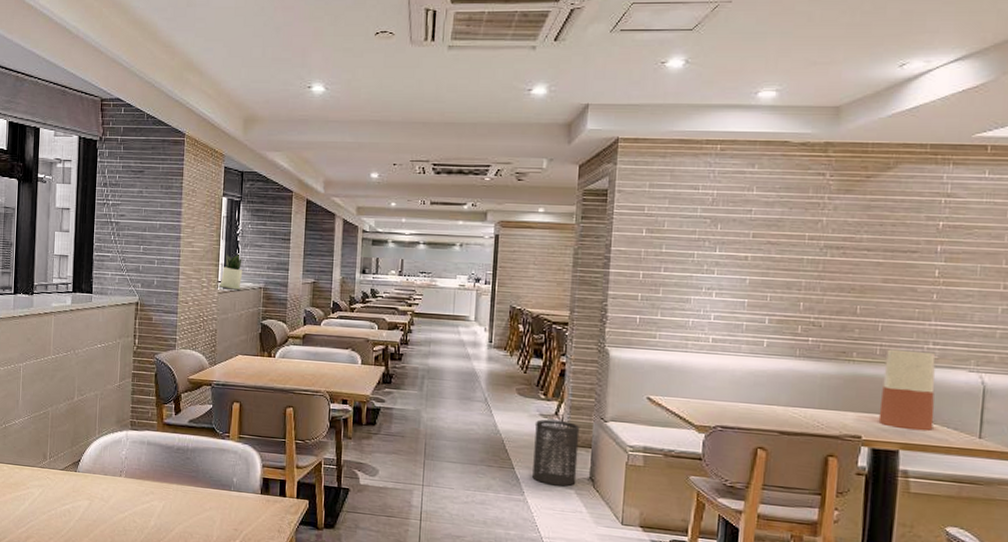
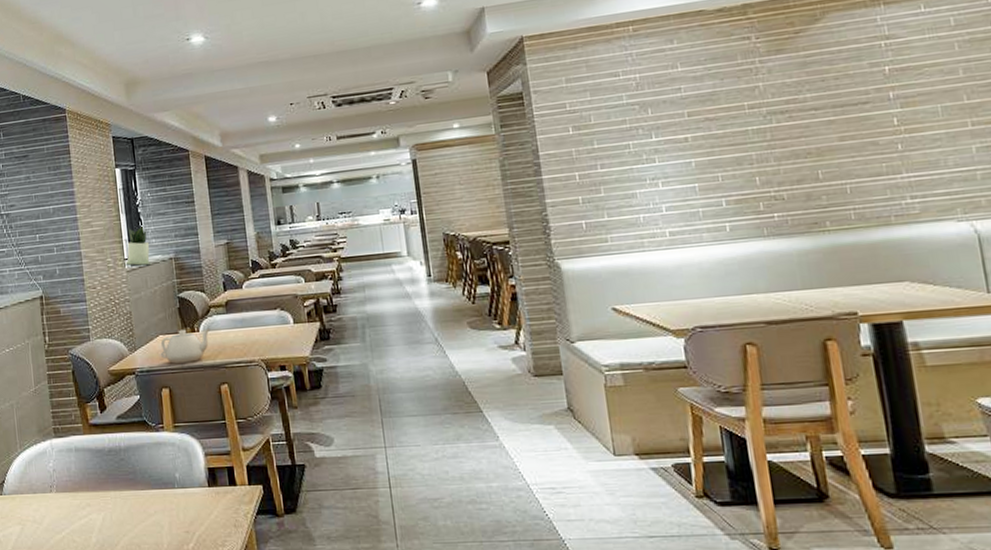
teapot: none [237,353,285,384] -> present [160,328,210,364]
trash can: present [532,419,580,487] -> none [495,349,554,424]
vase: present [878,349,936,432] -> none [862,208,934,297]

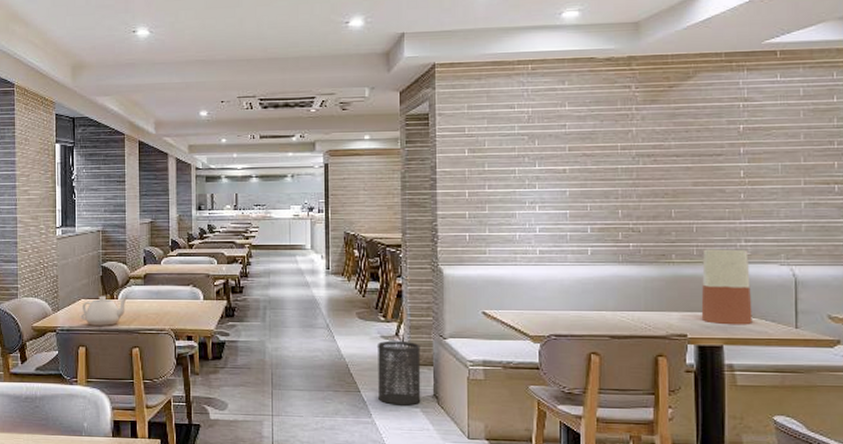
planter: present [125,226,152,266] -> none [57,198,81,234]
trash can: none [495,349,554,424] -> present [376,340,421,406]
vase: none [862,208,934,297] -> present [701,249,753,325]

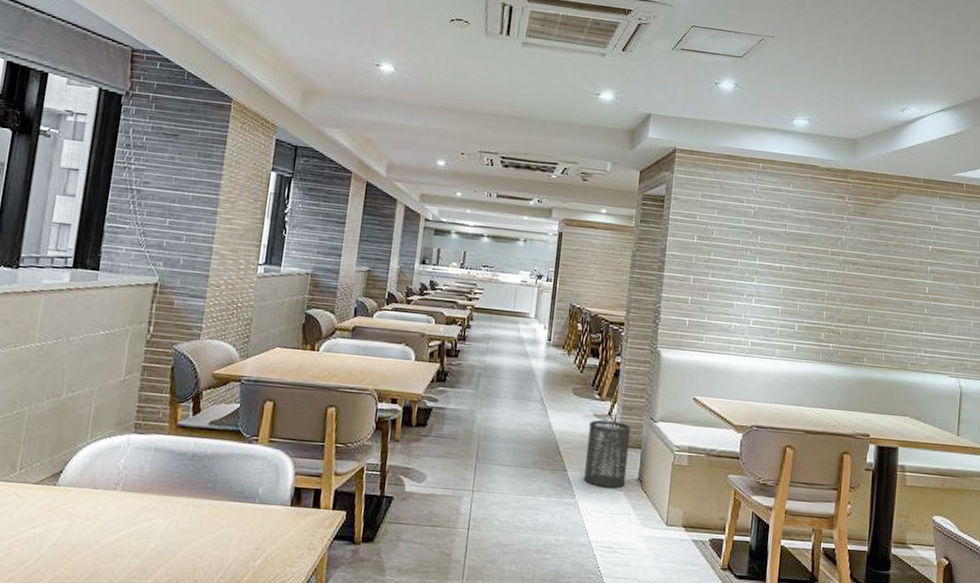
teapot: present [80,296,128,326] -> none [272,345,331,380]
vase: present [701,249,753,325] -> none [883,355,926,430]

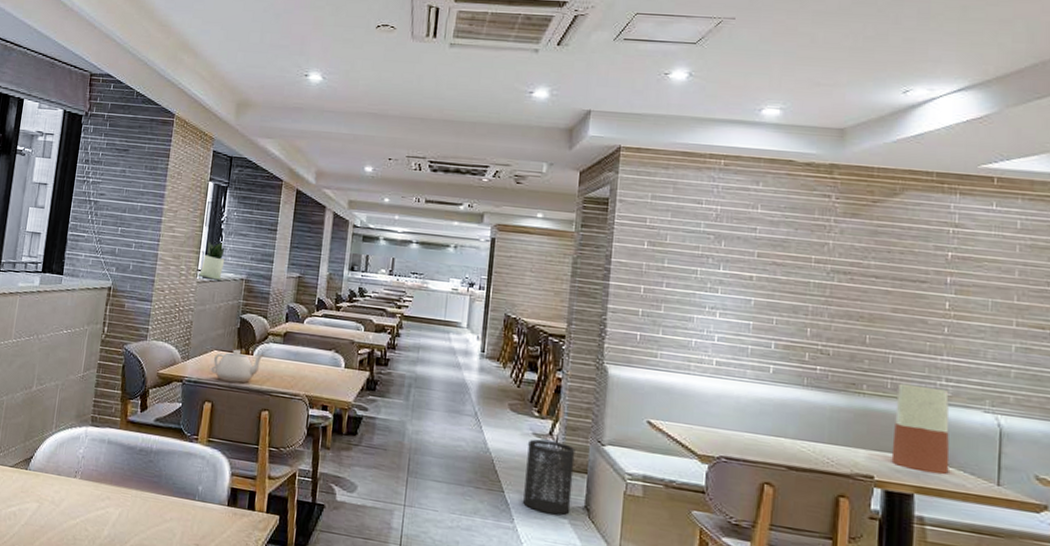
planter: none [258,233,290,275] -> present [198,240,226,280]
teapot: none [272,345,331,380] -> present [210,349,264,383]
vase: none [883,355,926,430] -> present [891,383,950,475]

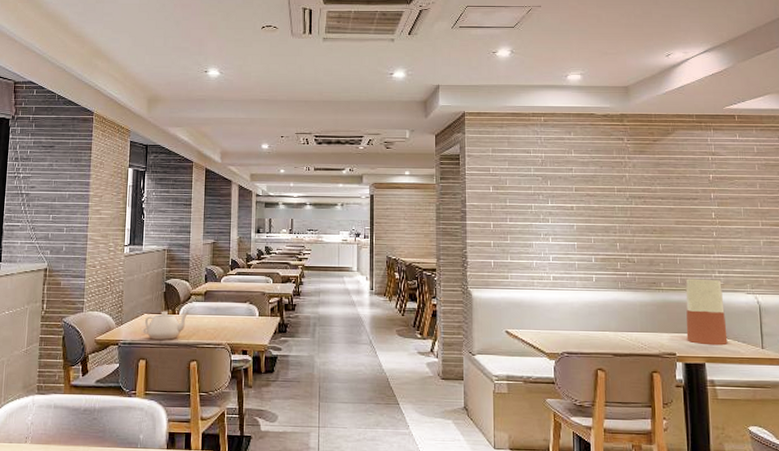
planter: present [198,240,226,280] -> none [125,218,148,252]
trash can: present [523,439,576,516] -> none [414,356,453,417]

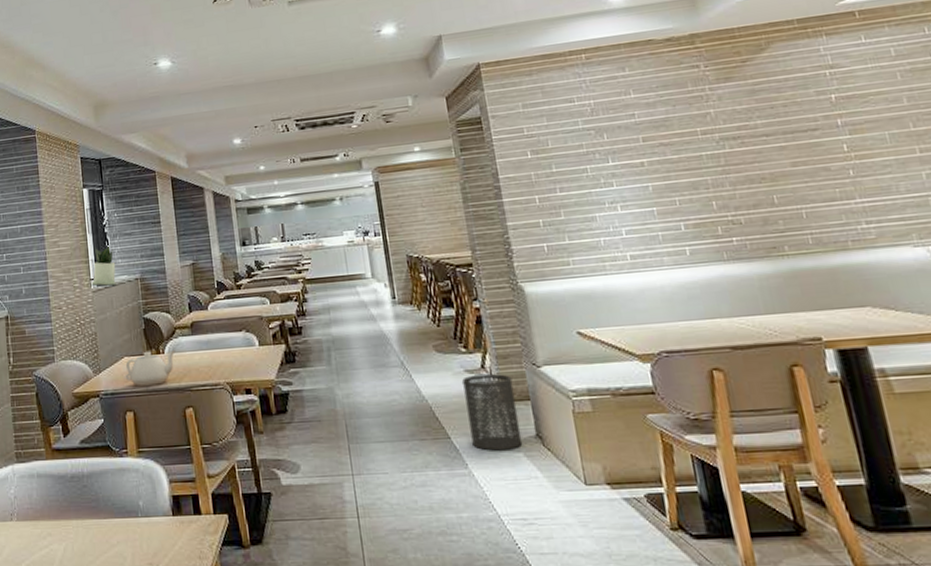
planter: none [125,218,148,252] -> present [91,247,117,286]
trash can: none [414,356,453,417] -> present [461,373,523,451]
vase: present [685,278,728,346] -> none [819,233,897,322]

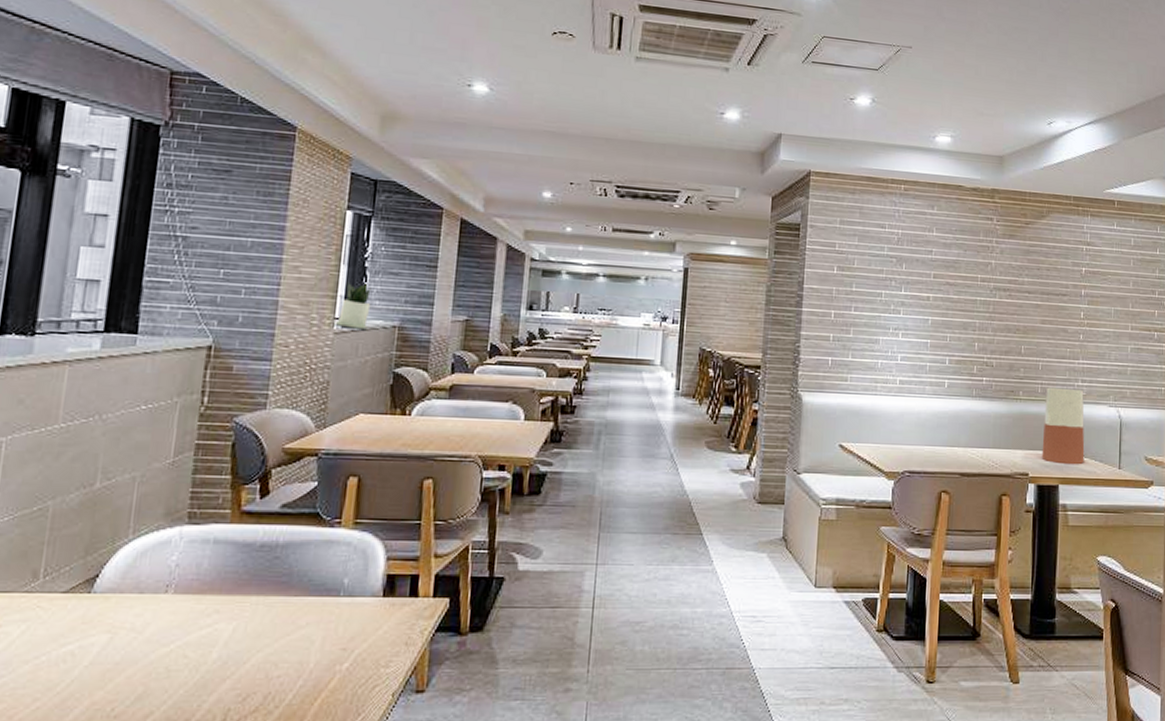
teapot: present [125,350,176,386] -> none [355,410,425,450]
trash can: present [461,373,523,451] -> none [722,474,773,550]
vase: none [819,233,897,322] -> present [1041,387,1085,465]

